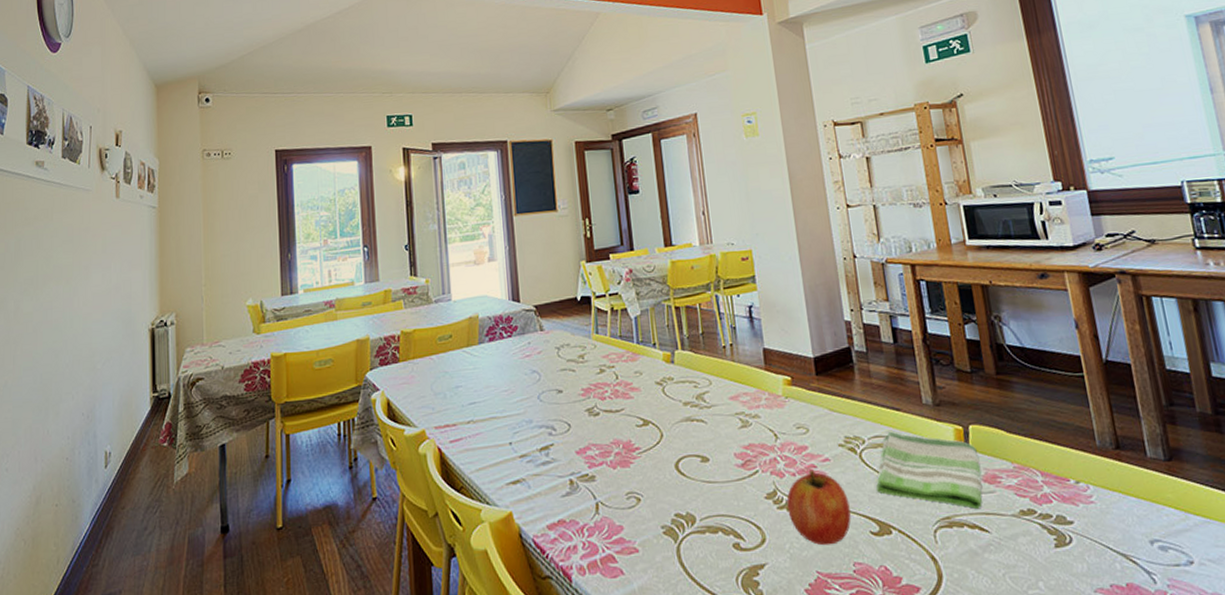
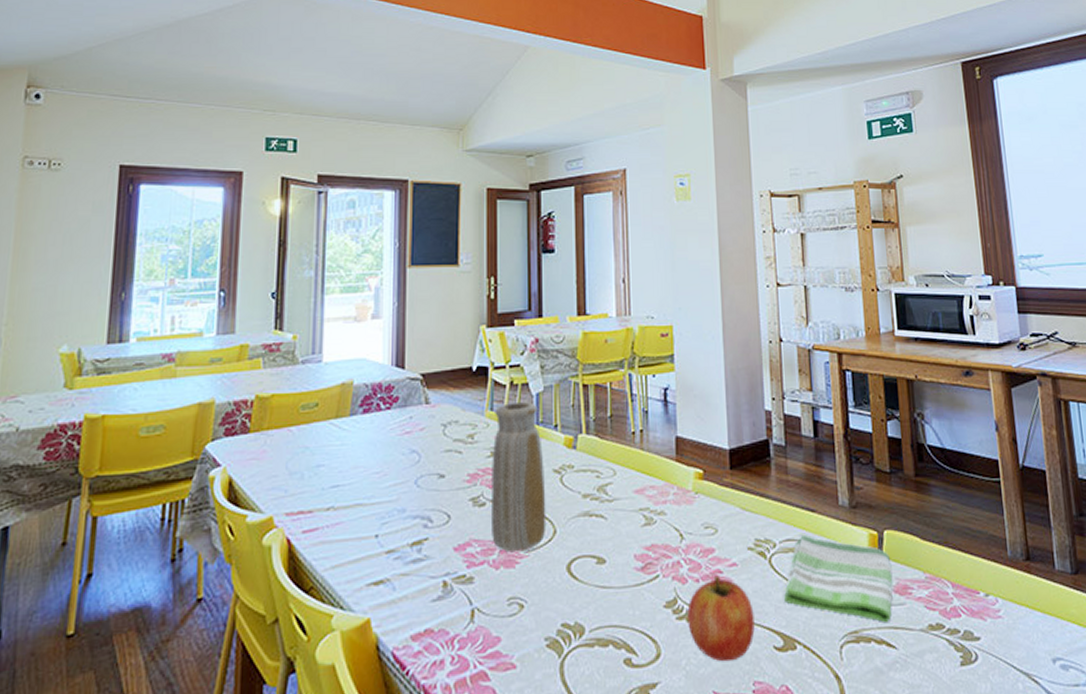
vase: none [600,325,654,454] -> present [492,402,547,553]

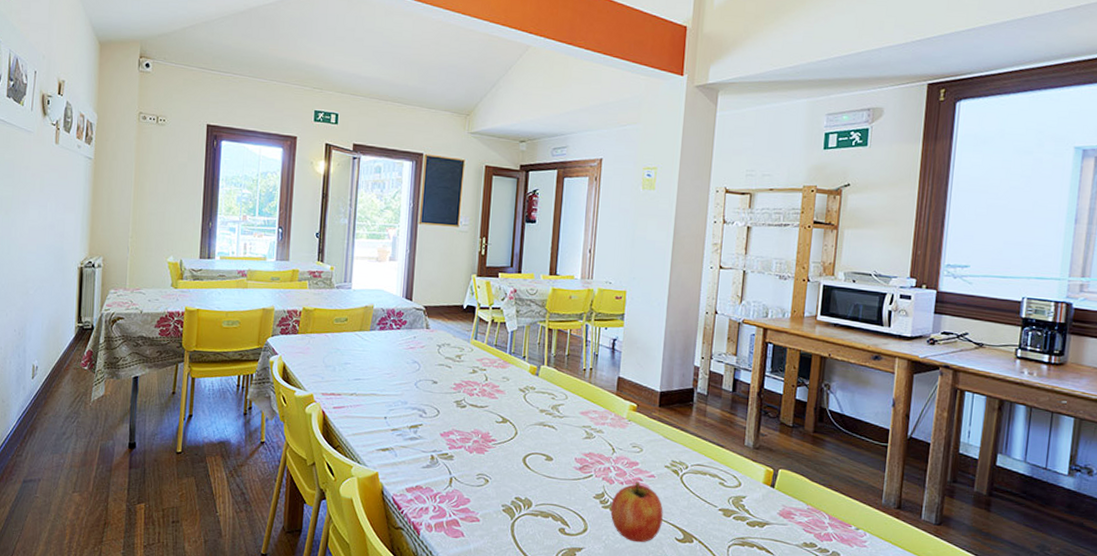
vase: present [492,402,547,553] -> none [469,335,513,444]
dish towel: present [784,534,893,623] -> none [689,462,780,536]

